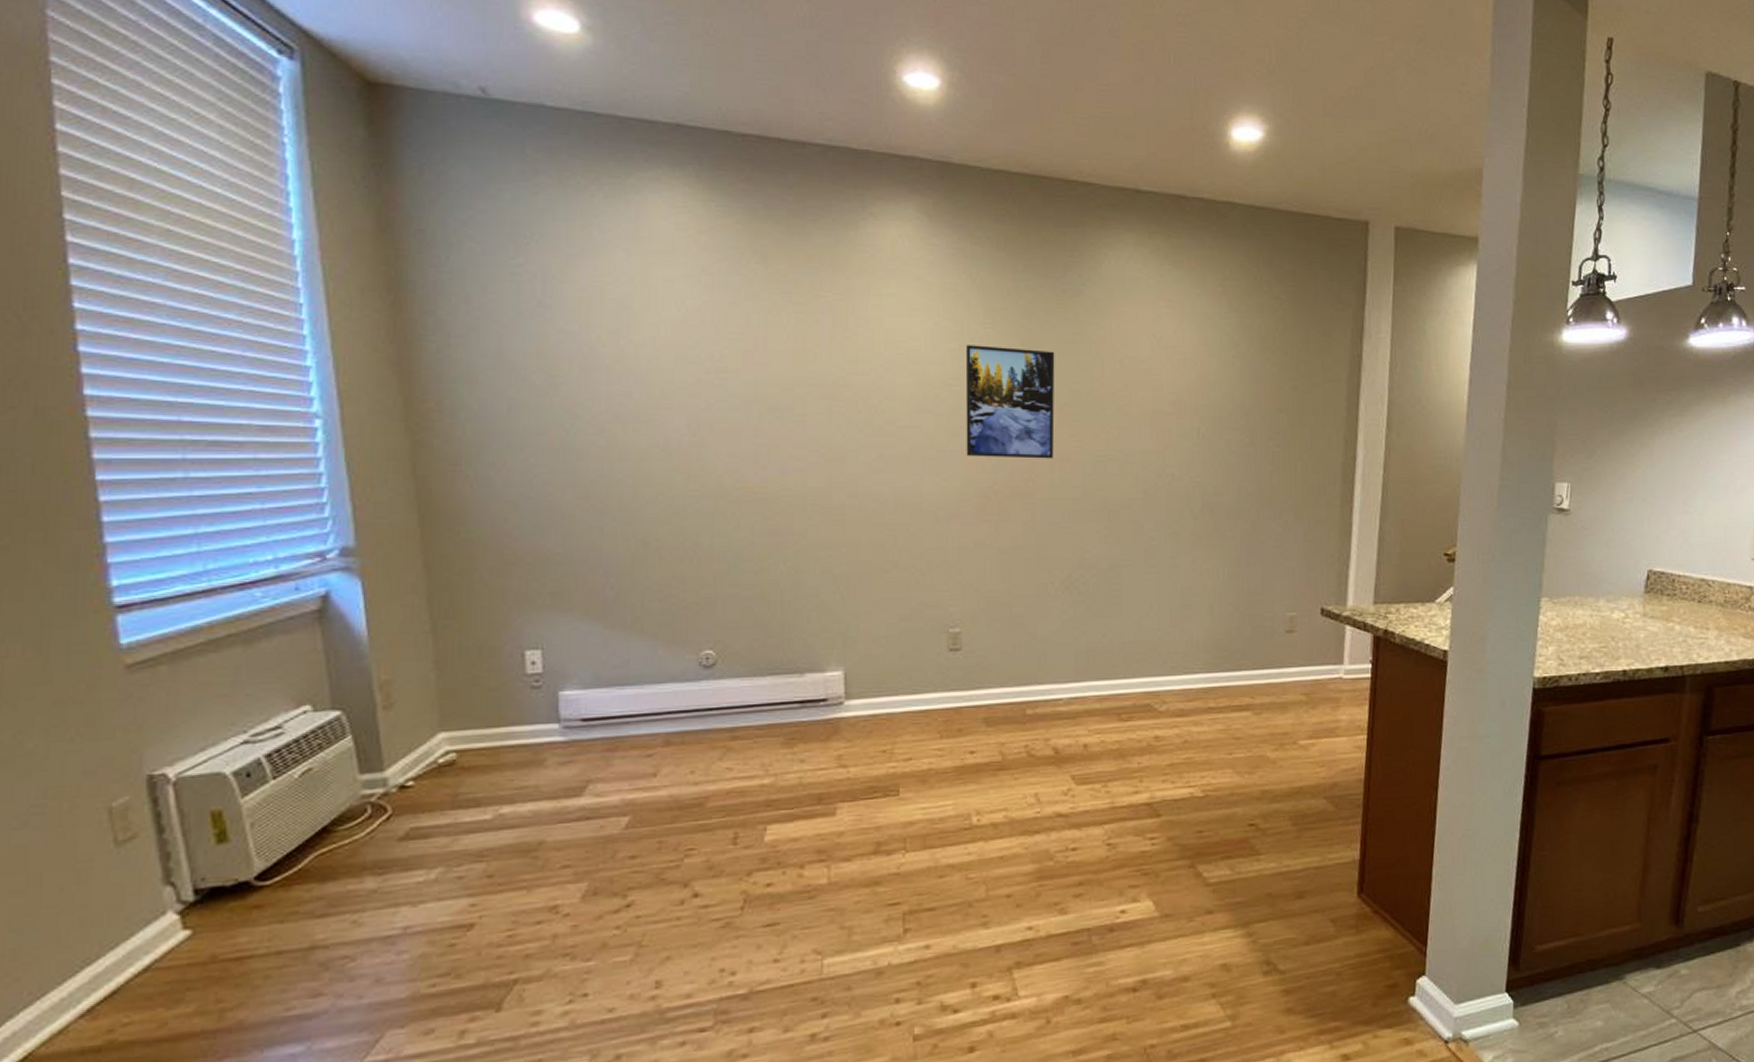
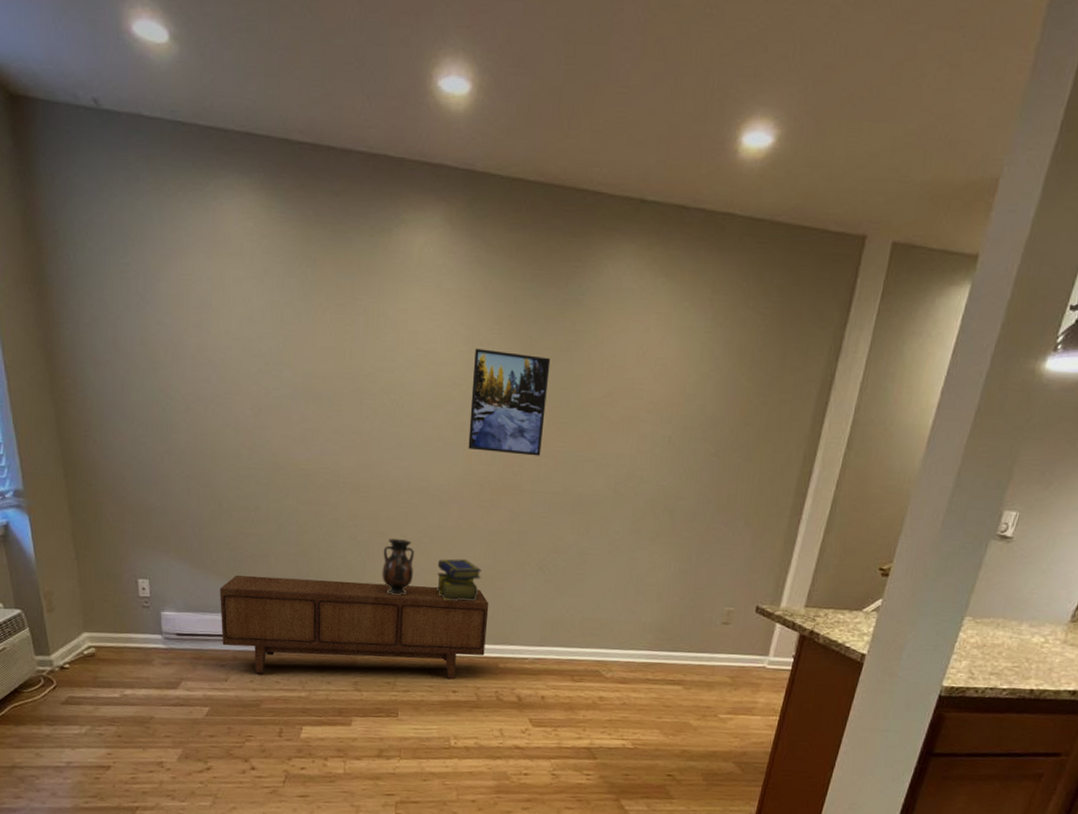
sideboard: none [644,620,1008,761] -> present [219,575,489,680]
vase: none [867,568,908,637] -> present [382,539,414,595]
stack of books: none [938,585,995,638] -> present [436,559,482,602]

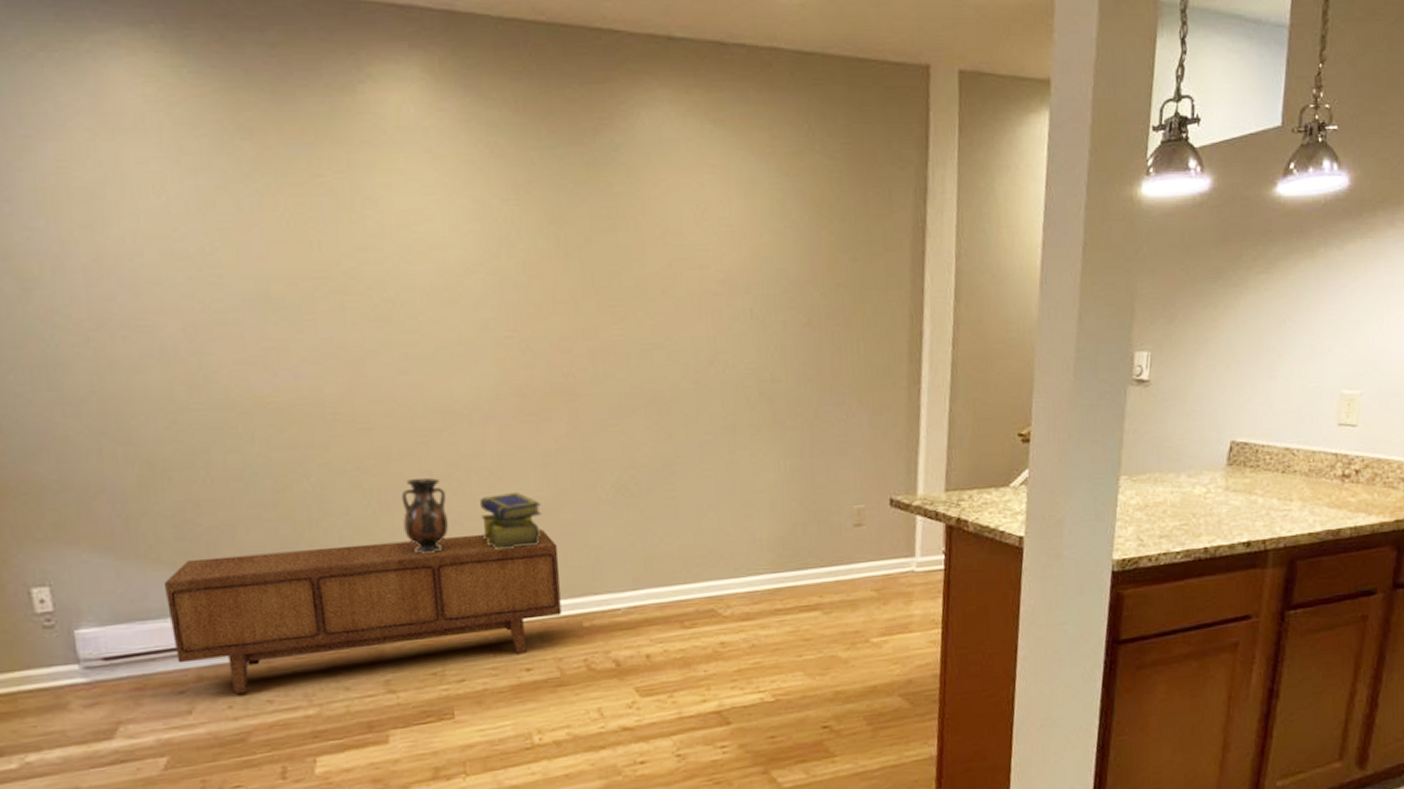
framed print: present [468,349,551,456] -> none [489,225,595,352]

